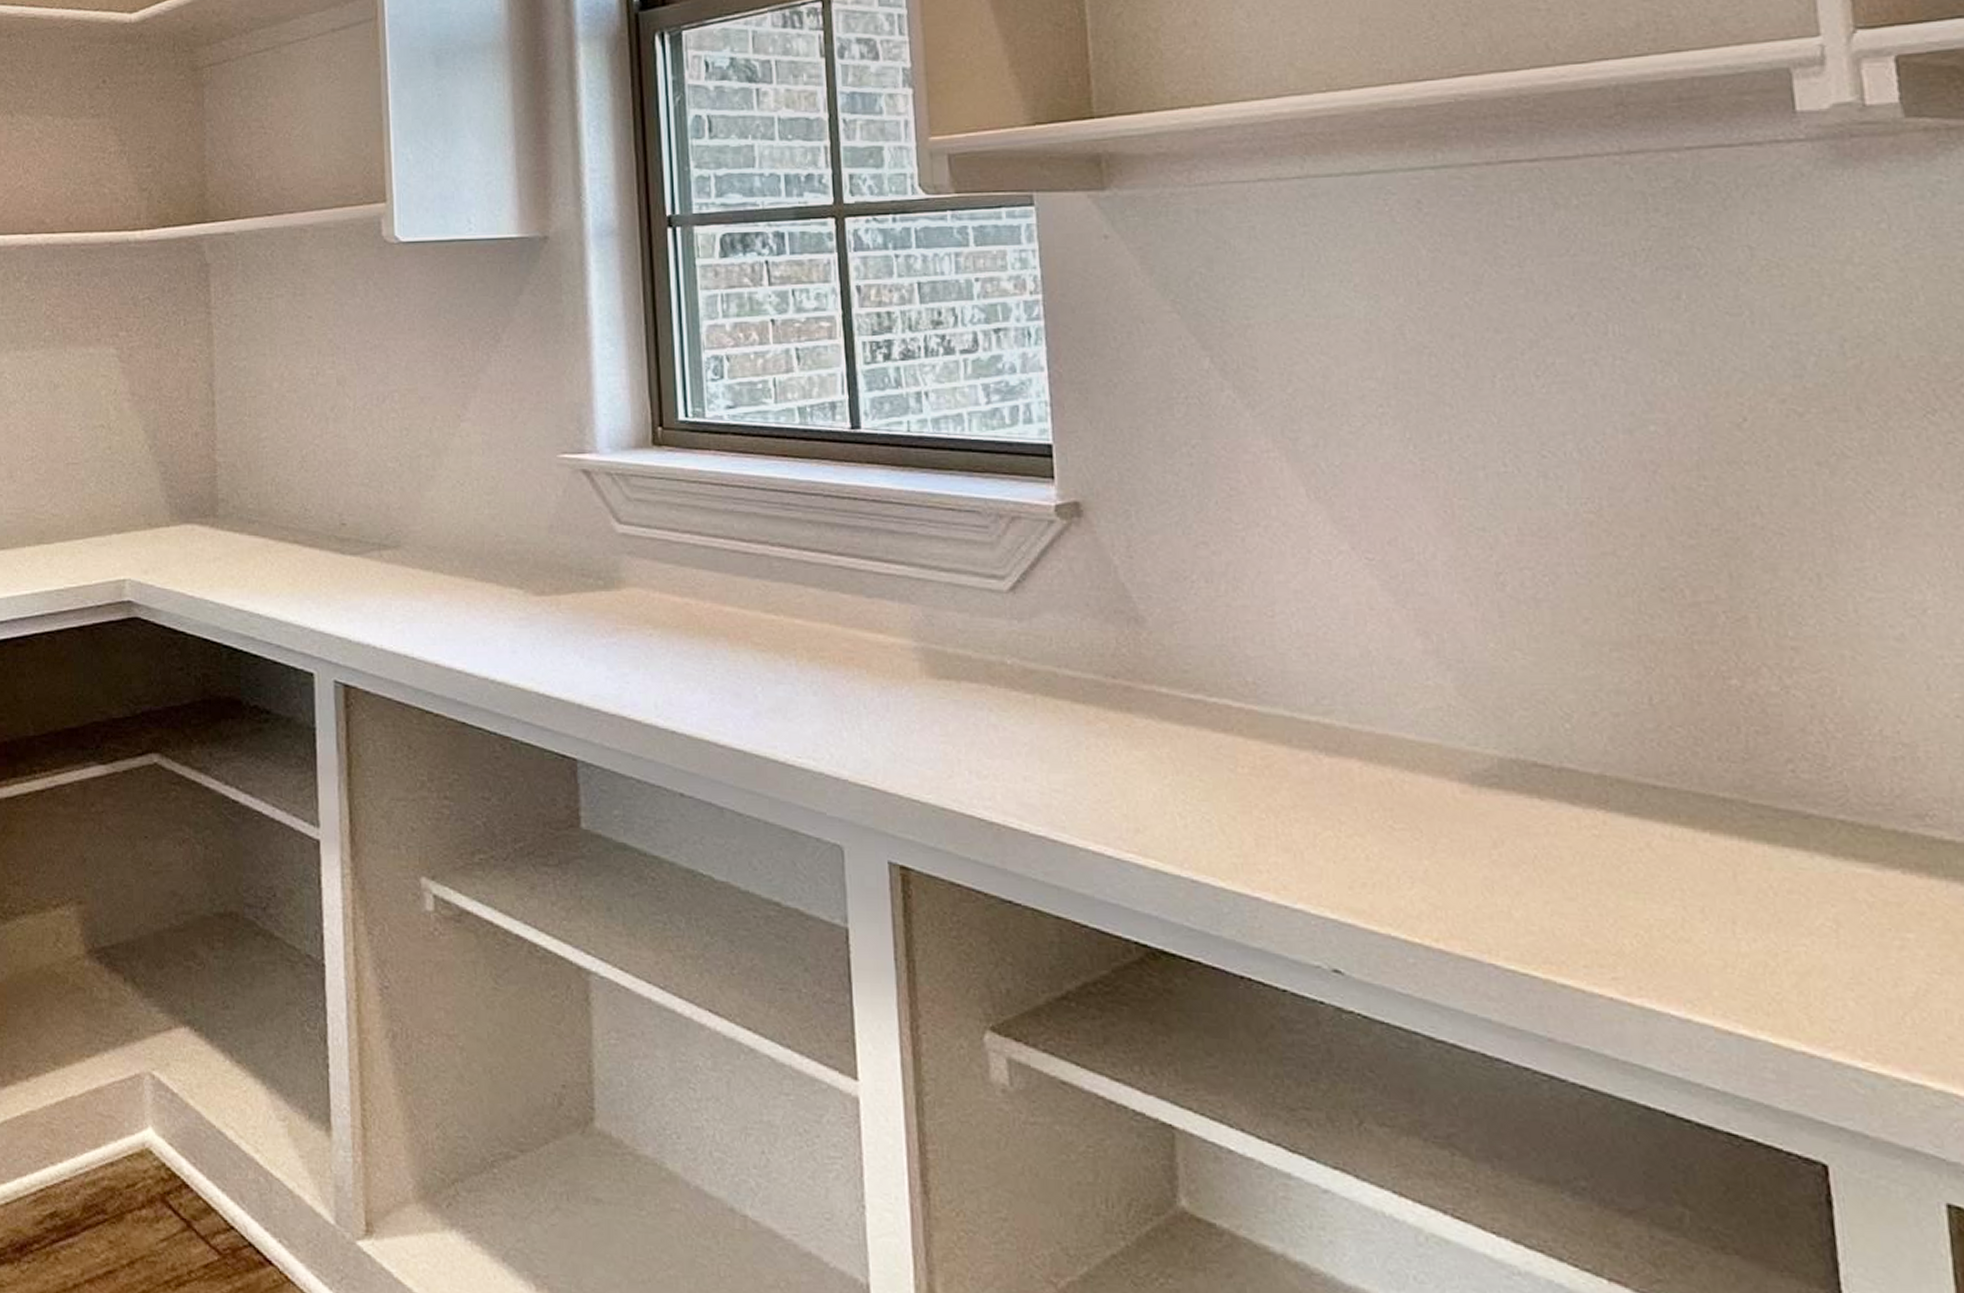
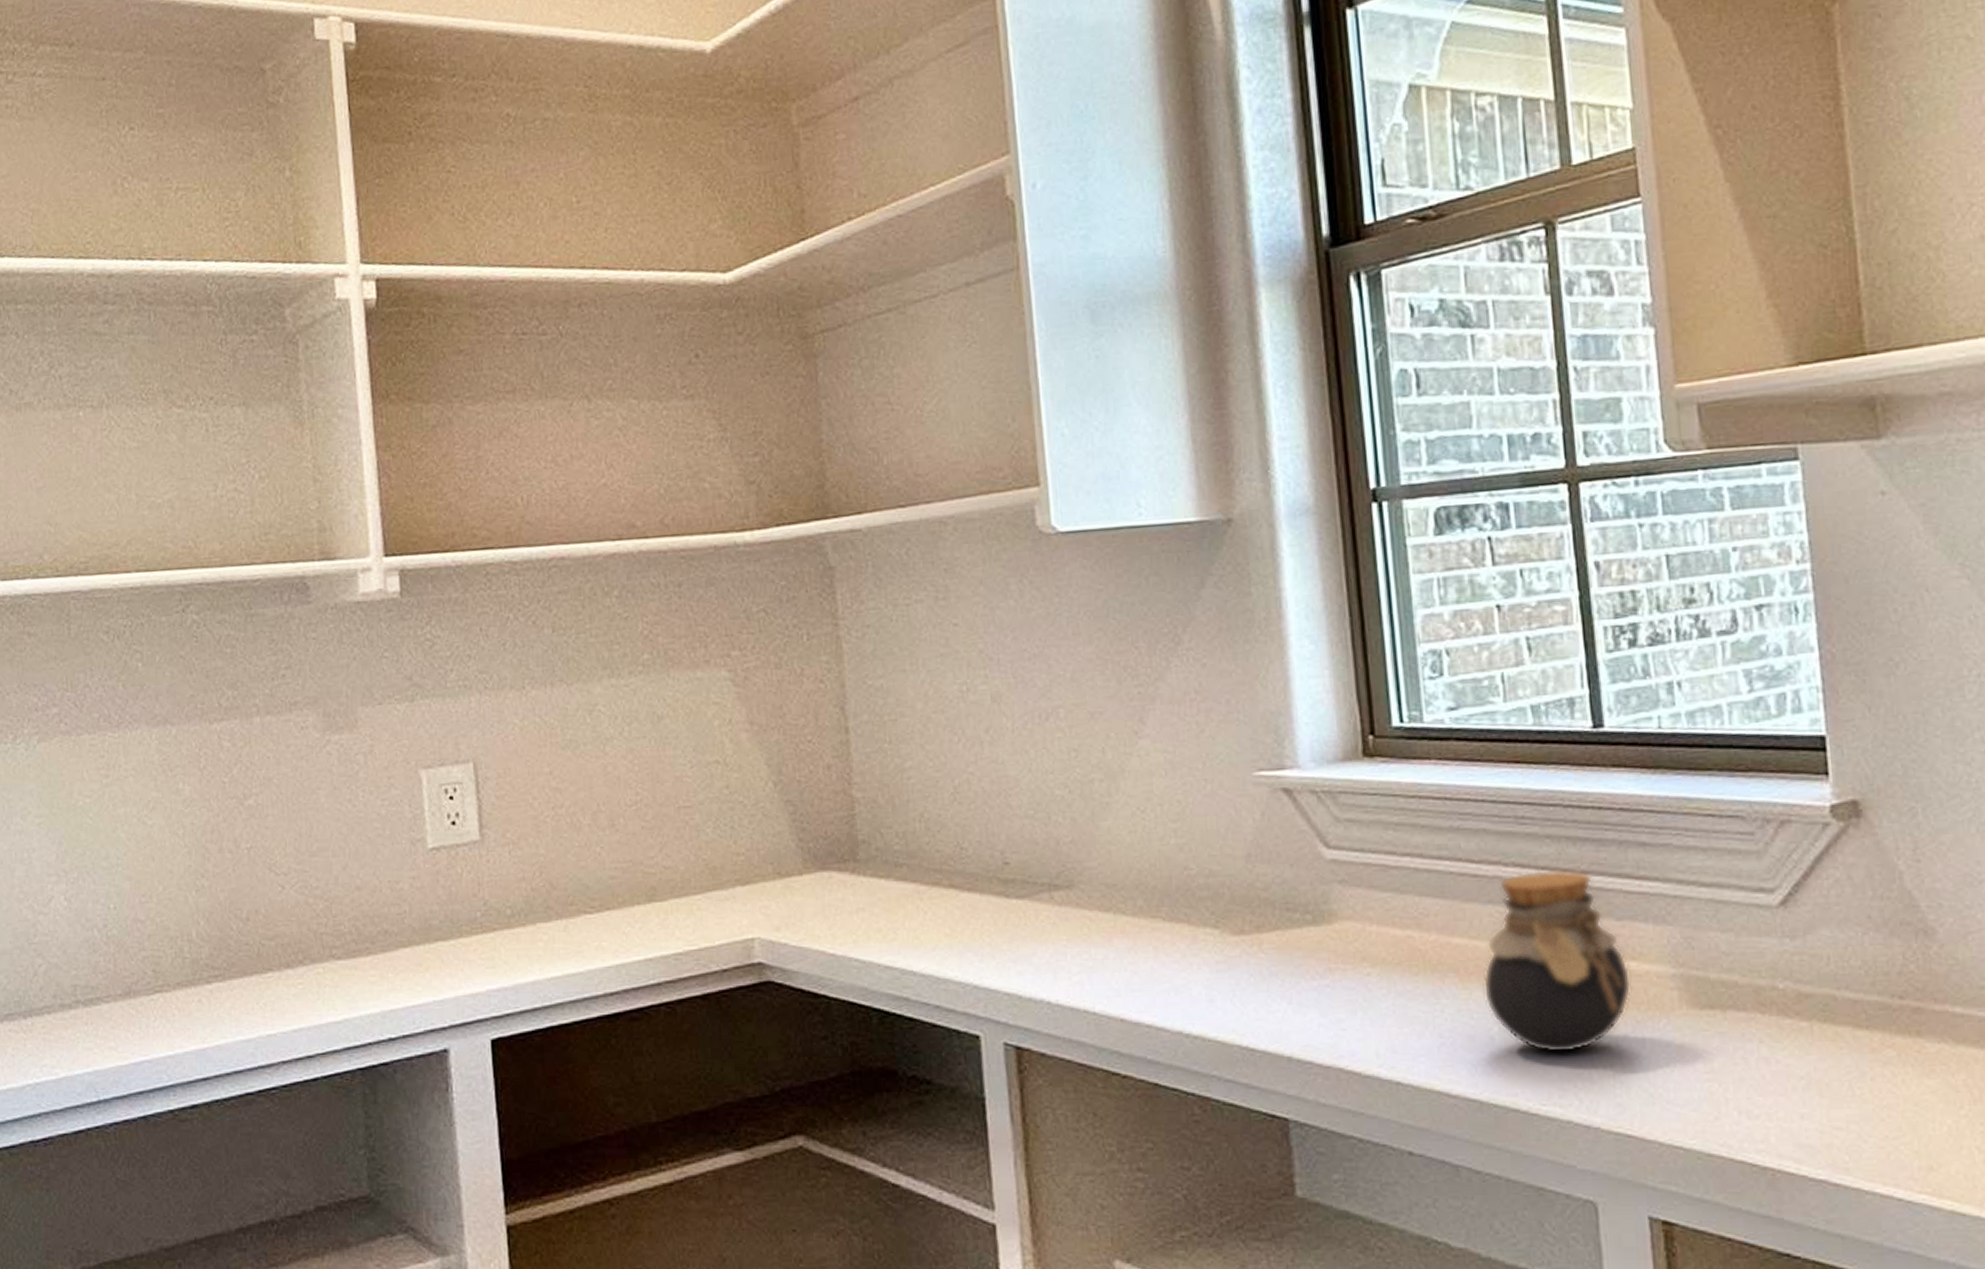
jar: none [749,551,879,713] -> present [1483,869,1632,1054]

